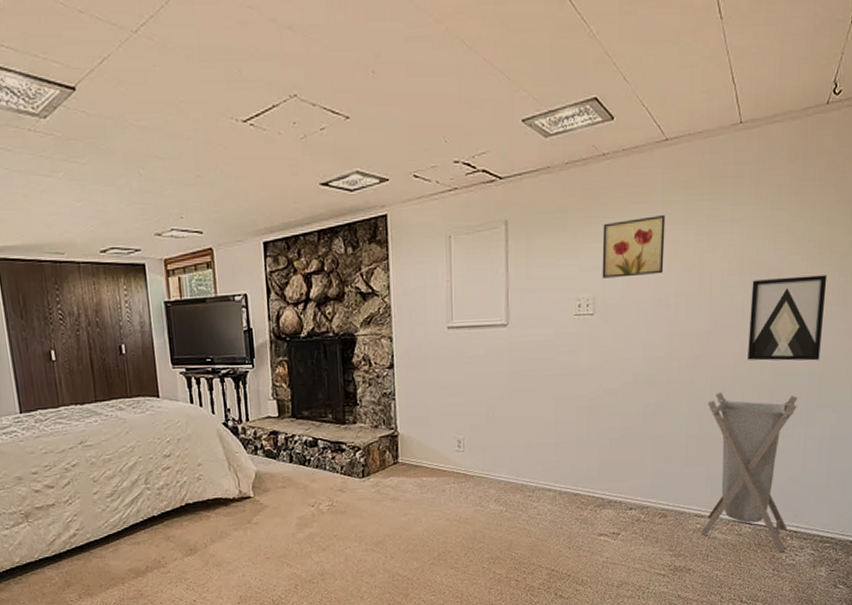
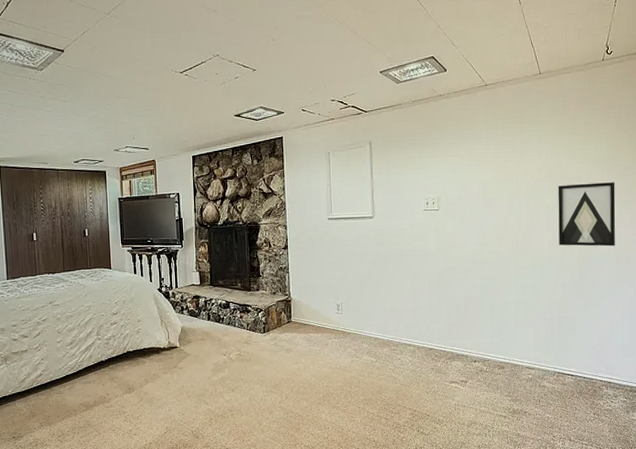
wall art: present [602,214,666,278] -> none [442,137,490,183]
laundry hamper: present [700,391,798,552] -> none [530,269,603,399]

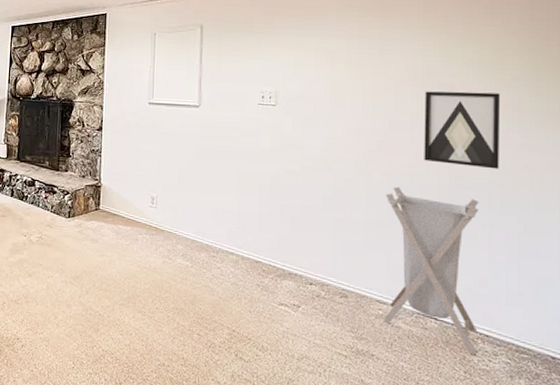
laundry hamper: none [530,269,603,399] -> present [383,186,479,354]

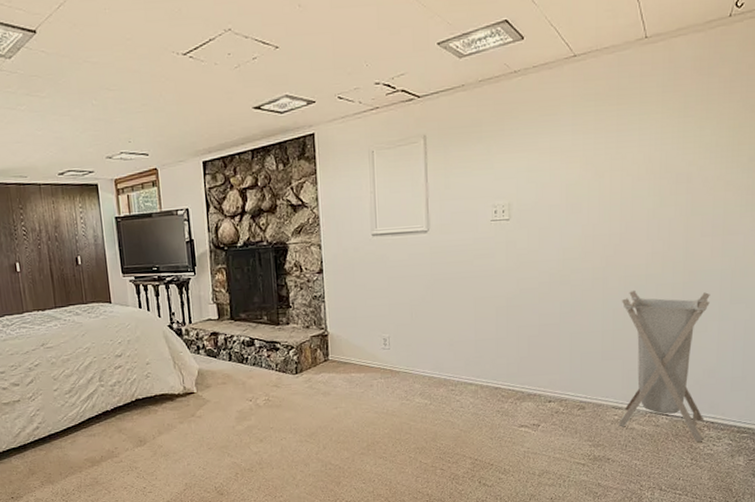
wall art: present [424,91,501,169] -> none [659,177,736,260]

